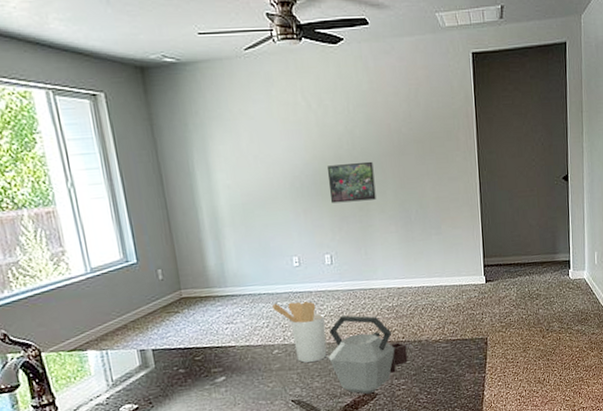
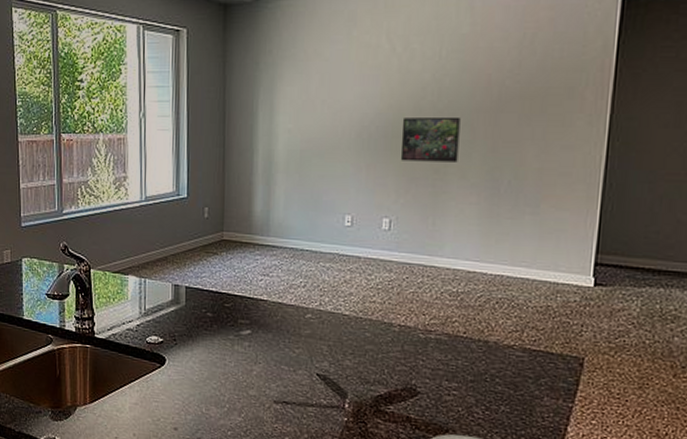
utensil holder: present [272,301,327,363] -> none [313,262,370,338]
kettle: present [329,315,408,394] -> none [367,291,467,389]

